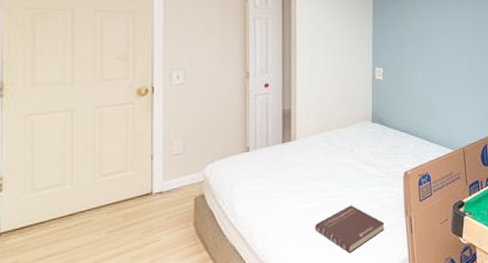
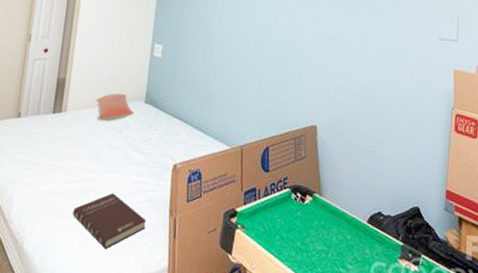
pillow: none [324,117,363,143] -> present [96,93,135,121]

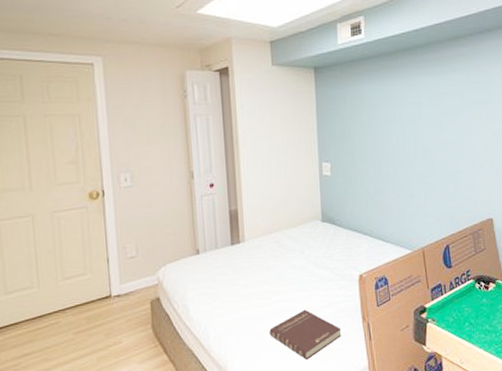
pillow: present [96,93,135,121] -> none [272,217,313,245]

